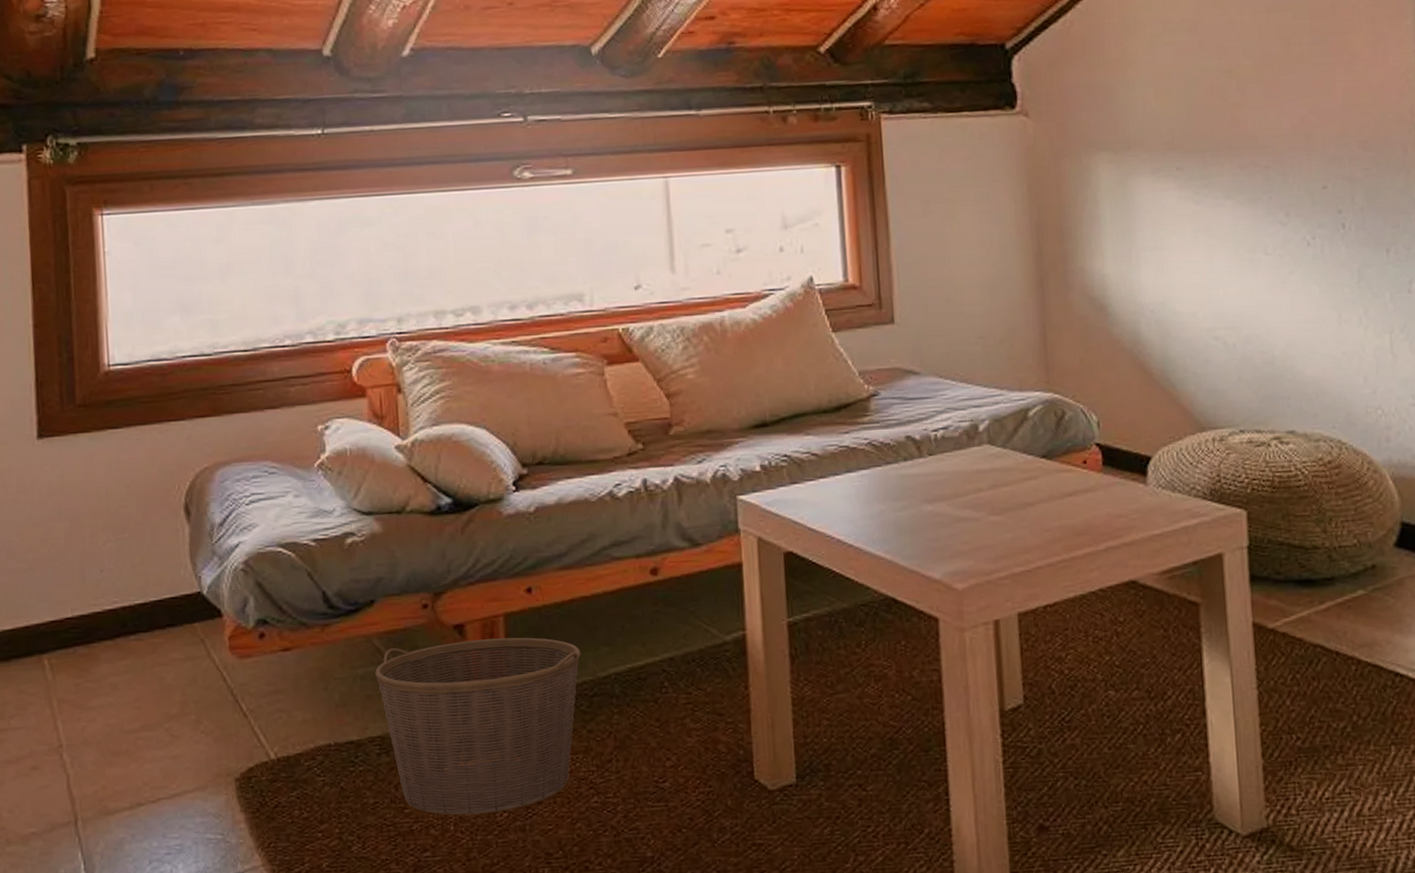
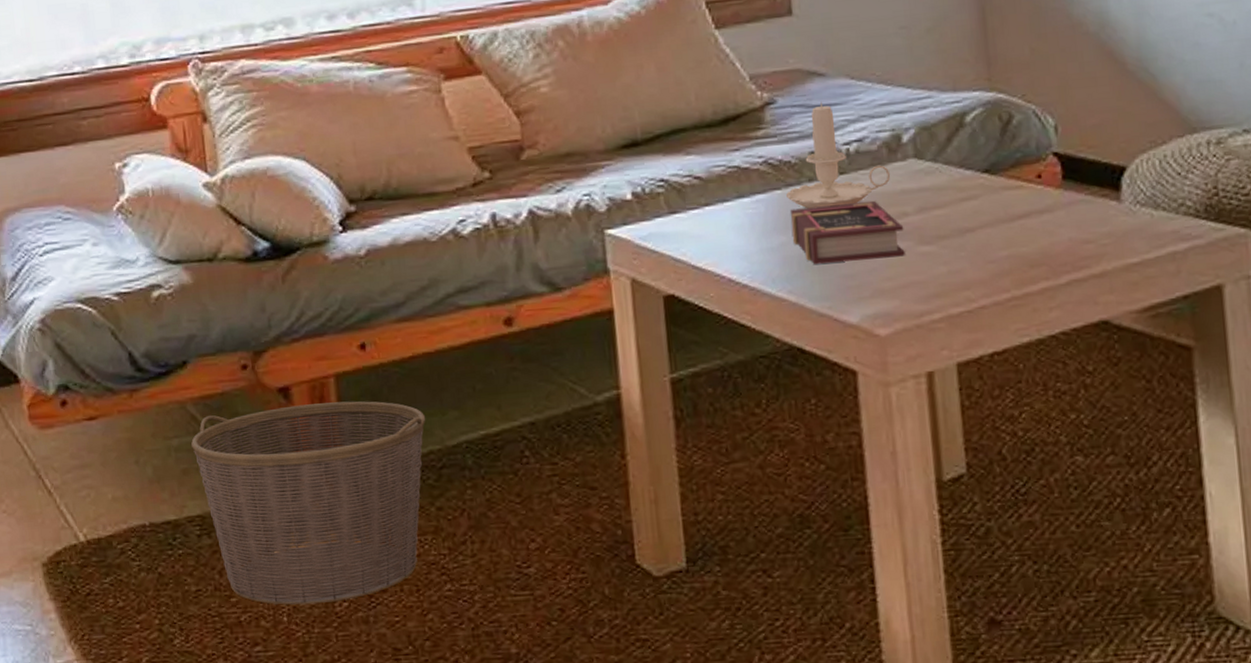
candle: none [886,395,969,483] -> present [786,101,891,209]
book: none [888,479,979,529] -> present [790,201,905,264]

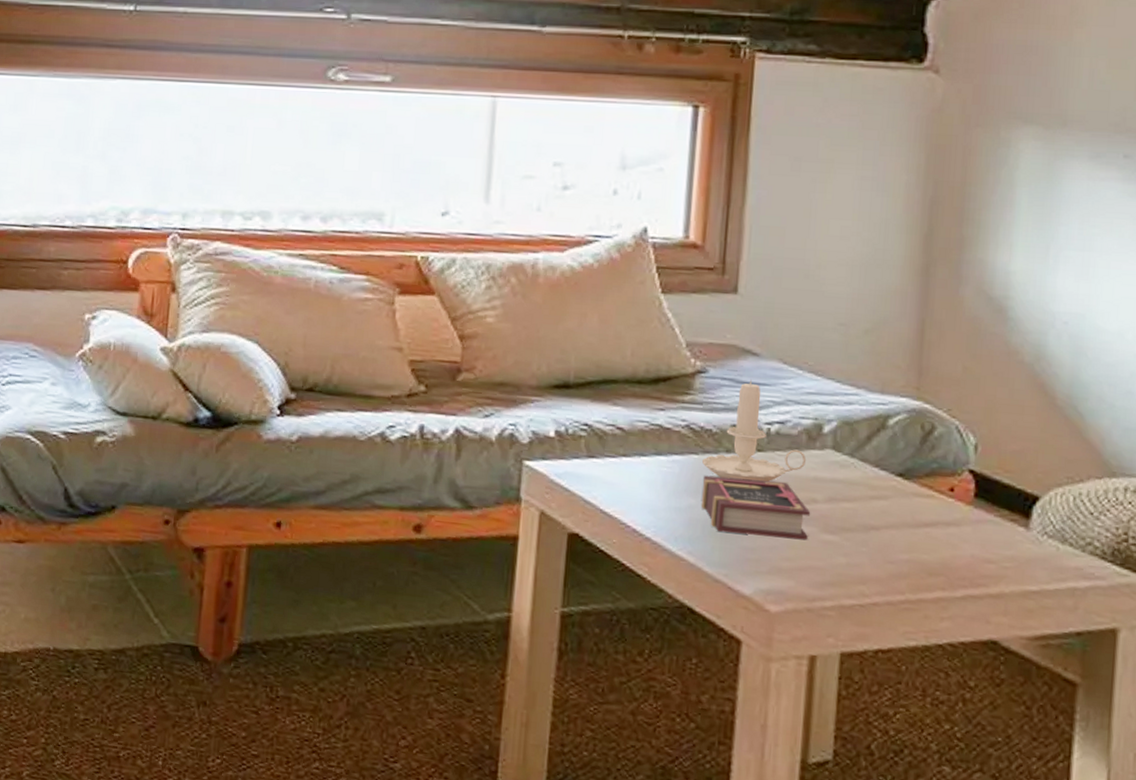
basket: present [191,401,426,606] -> none [105,560,325,758]

